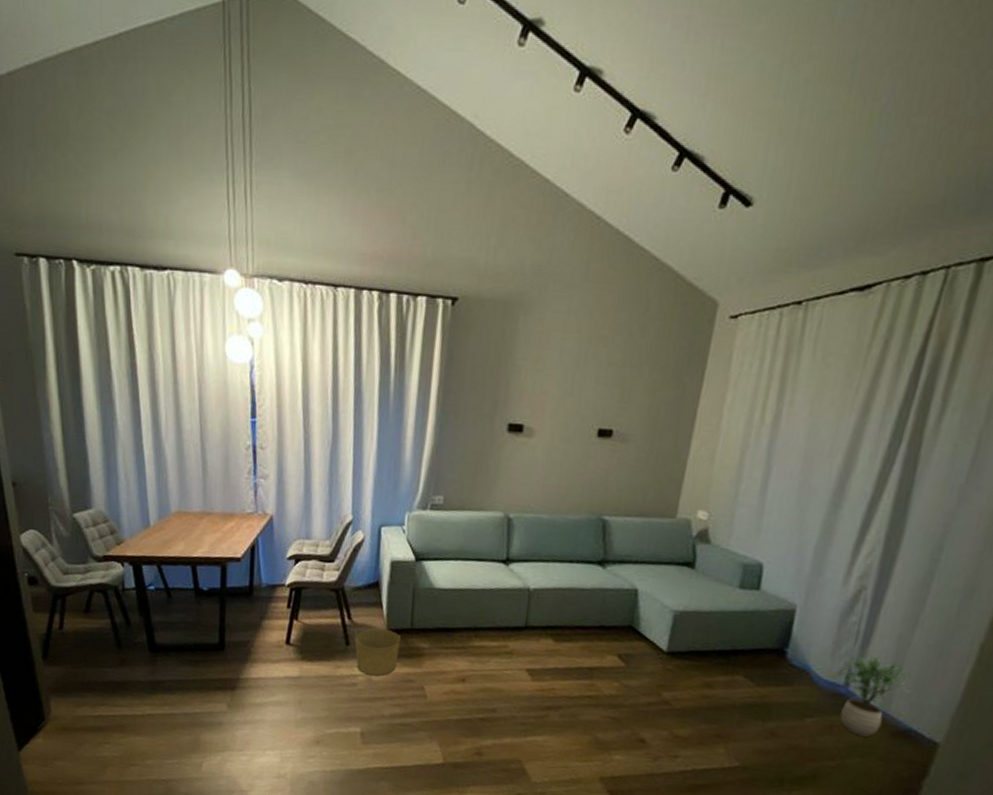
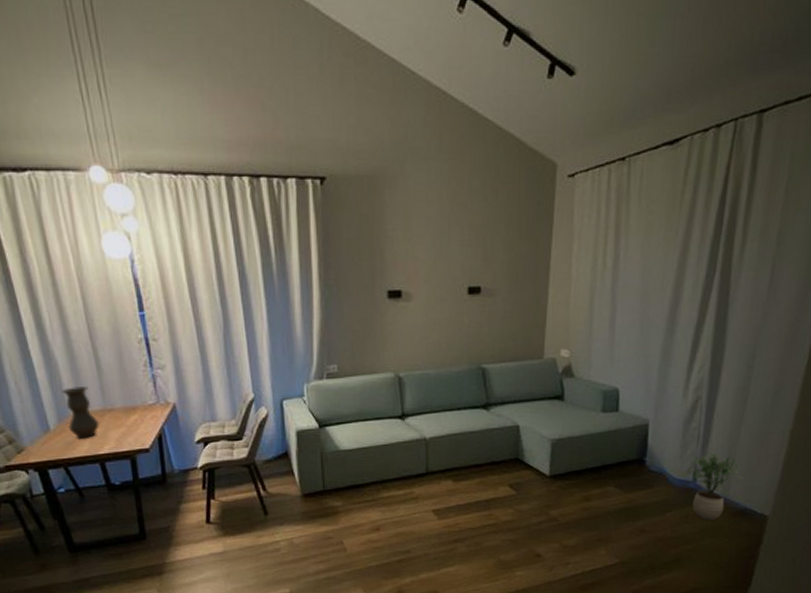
vase: none [166,486,197,540] -> present [61,387,100,439]
basket: present [354,628,402,676] -> none [272,495,316,539]

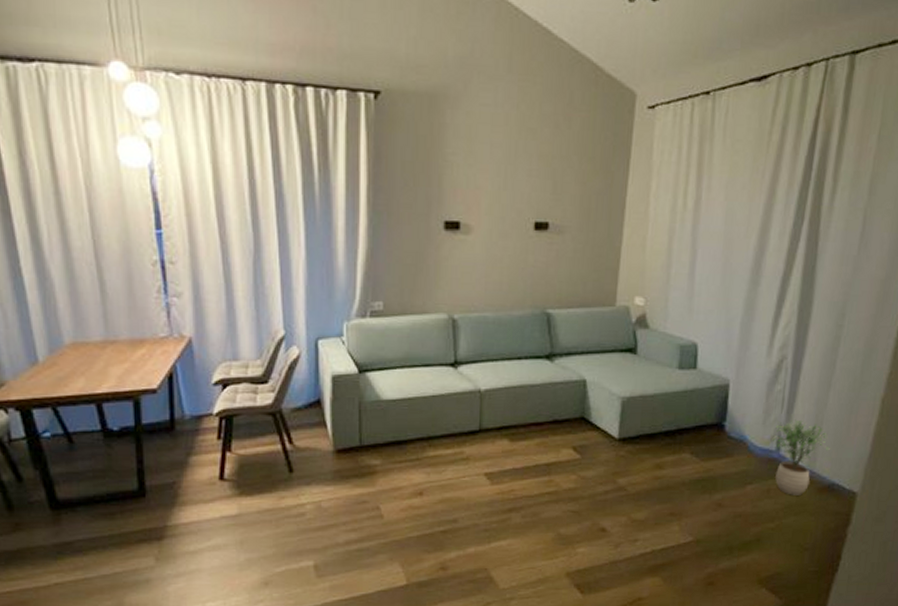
vase: present [61,387,100,439] -> none [56,313,99,375]

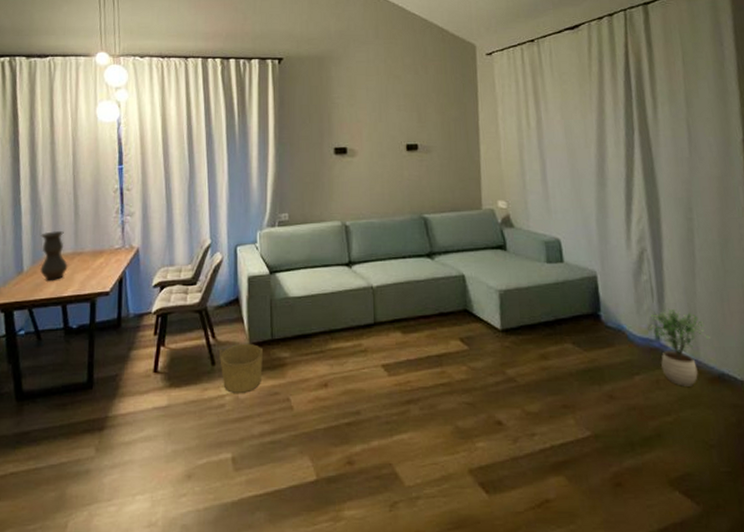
vase: none [56,313,99,375] -> present [40,231,68,281]
basket: none [298,451,351,502] -> present [220,344,264,393]

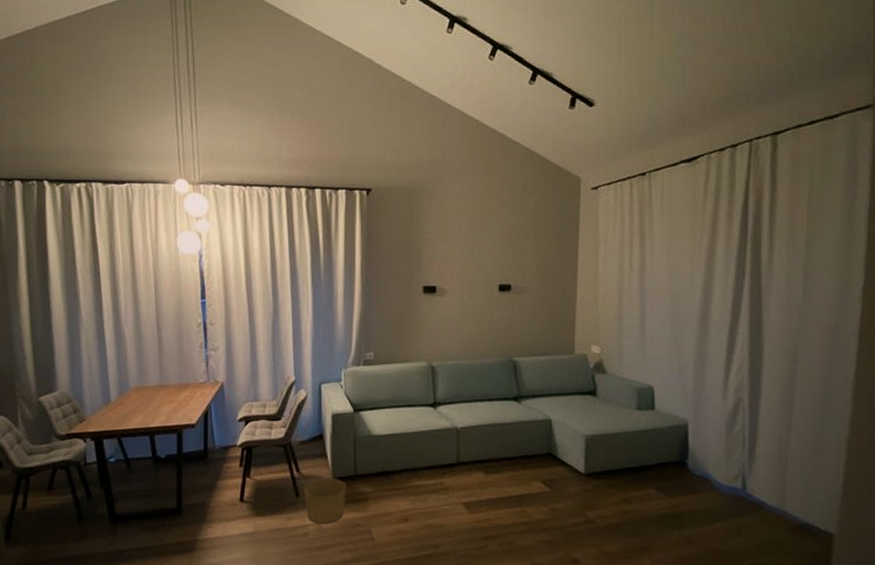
vase: present [40,231,68,281] -> none [126,364,154,413]
potted plant: present [649,308,710,386] -> none [736,459,799,535]

